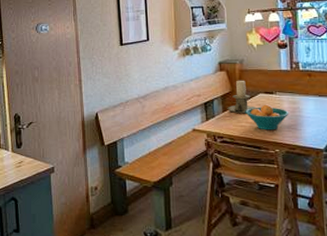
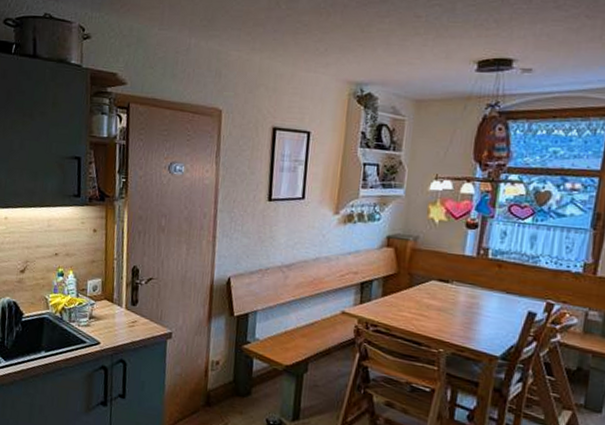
candle holder: present [227,80,256,114] -> none [388,260,424,302]
fruit bowl: present [245,104,289,130] -> none [409,294,465,326]

